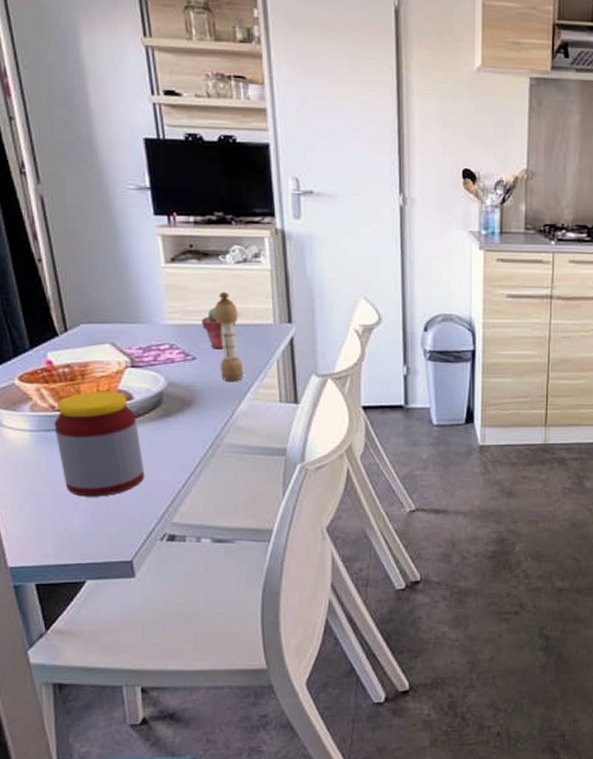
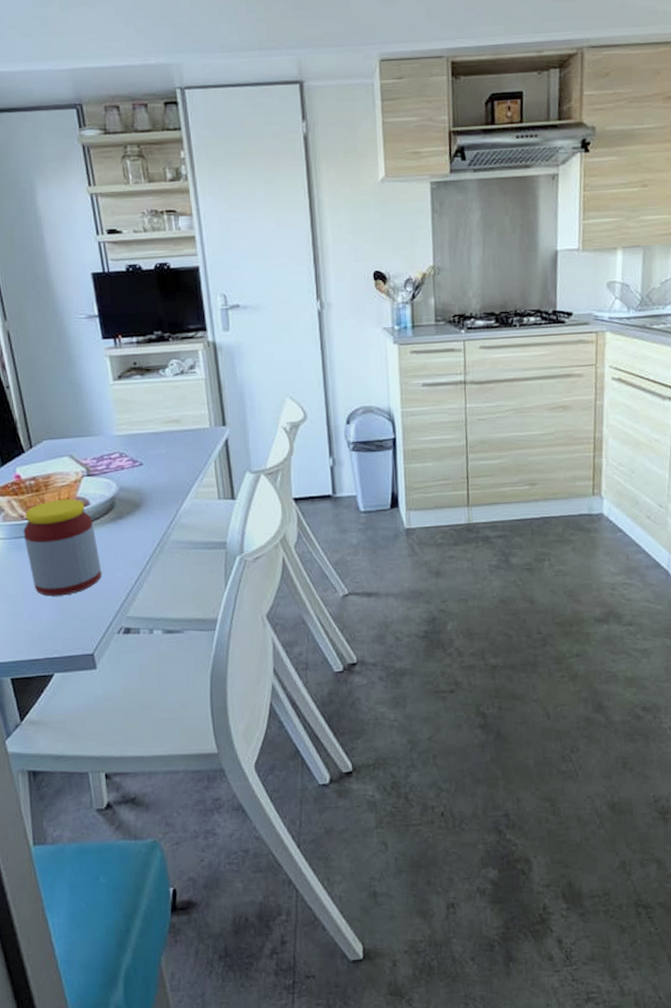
potted succulent: present [202,308,235,350] -> none [147,417,176,455]
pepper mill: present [214,292,244,381] -> none [157,402,185,483]

